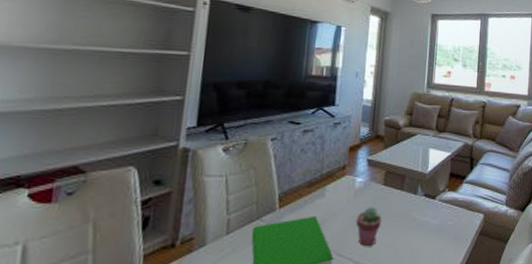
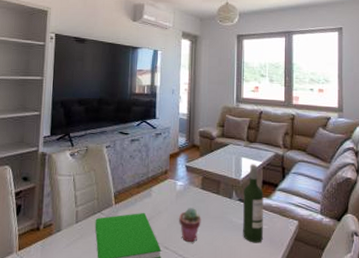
wine bottle: none [426,155,450,241] -> present [243,164,264,243]

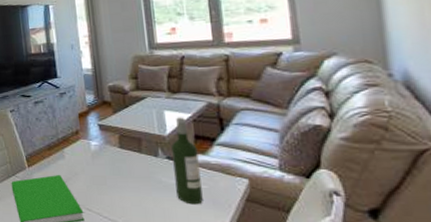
potted succulent: present [178,208,201,243] -> none [97,168,125,205]

